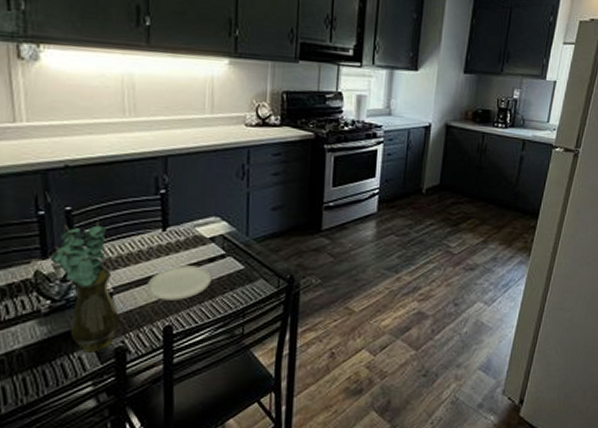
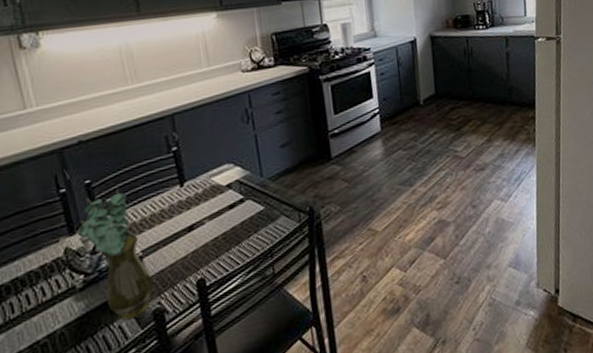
plate: present [146,265,211,300] -> none [173,214,235,255]

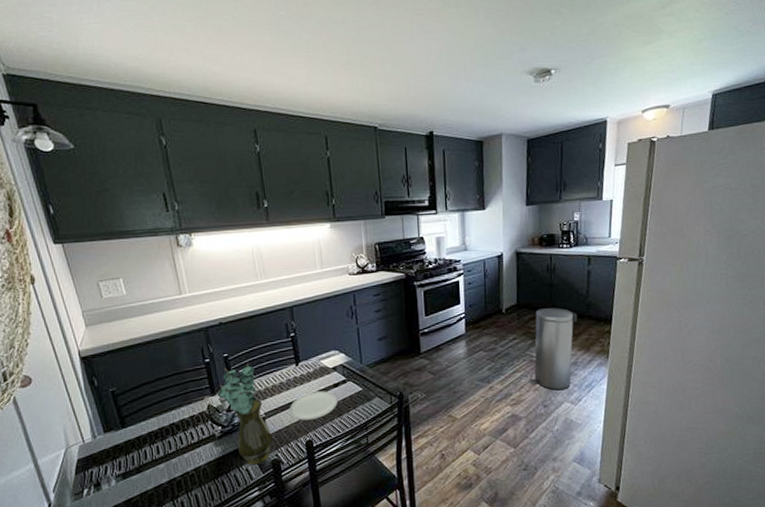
plate: none [173,214,235,255] -> present [289,391,337,421]
pedal bin: none [453,95,500,188] -> present [528,308,578,391]

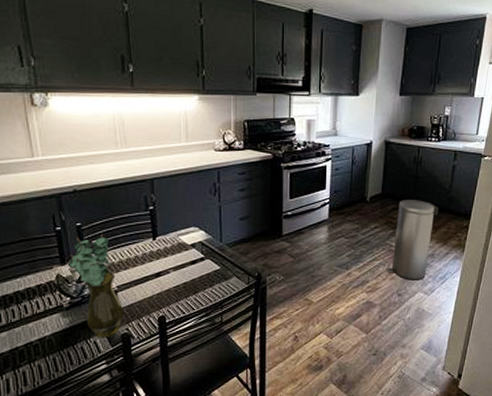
plate: present [289,391,337,421] -> none [143,267,194,296]

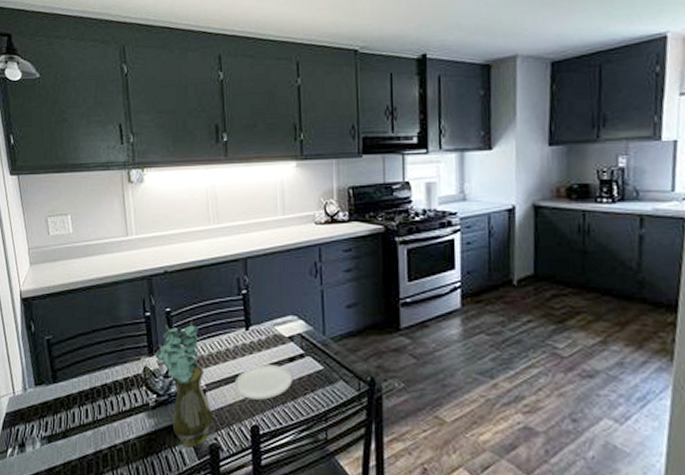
plate: none [143,267,194,296] -> present [234,364,292,400]
pedal bin: present [385,200,439,281] -> none [549,283,624,401]

